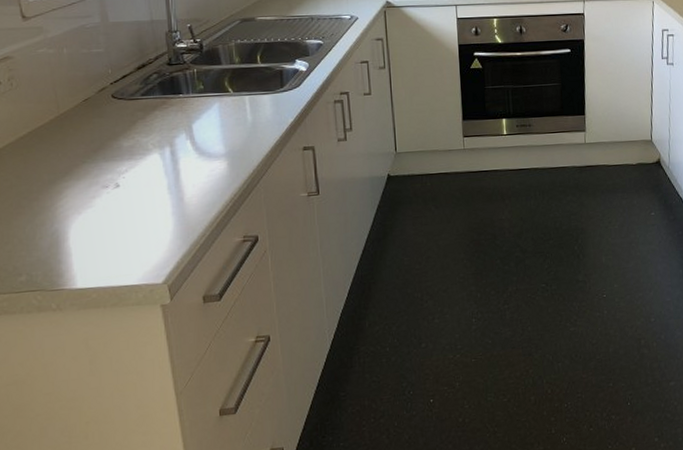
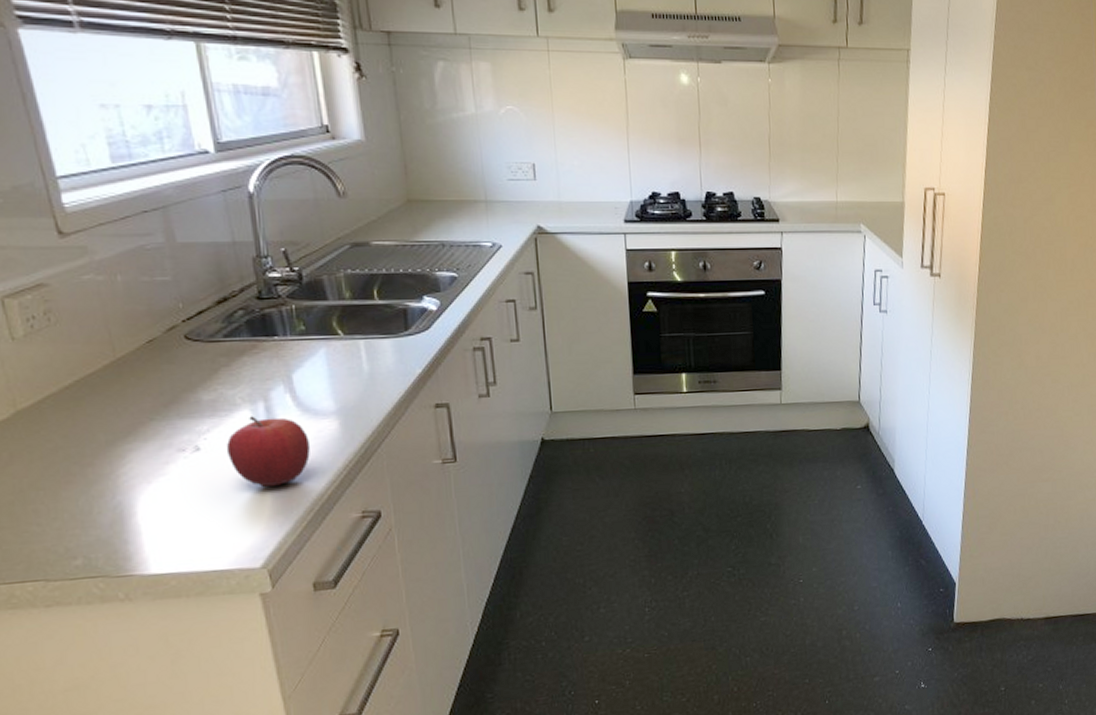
fruit: none [139,158,204,216] -> present [226,416,310,487]

